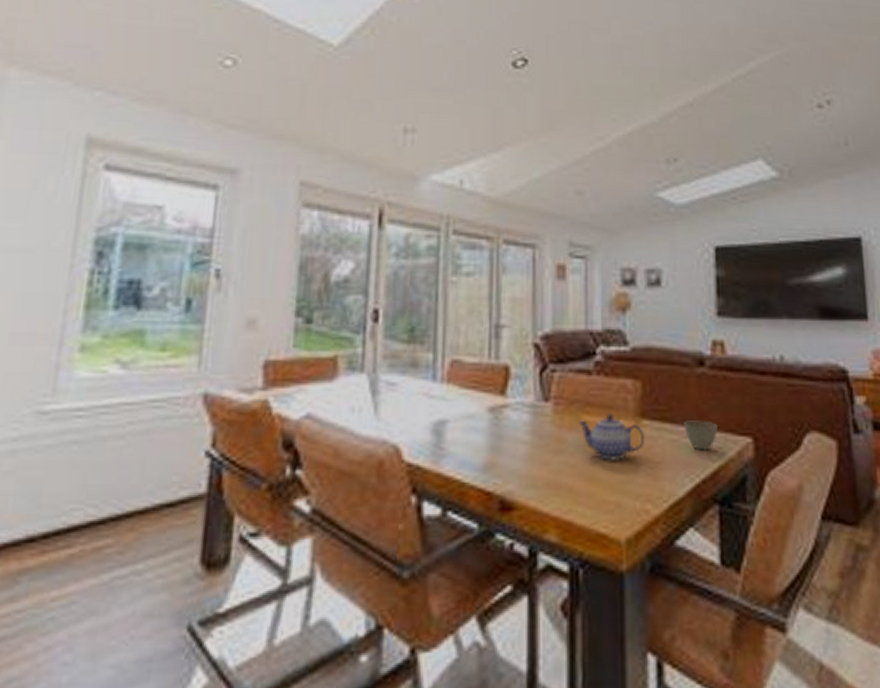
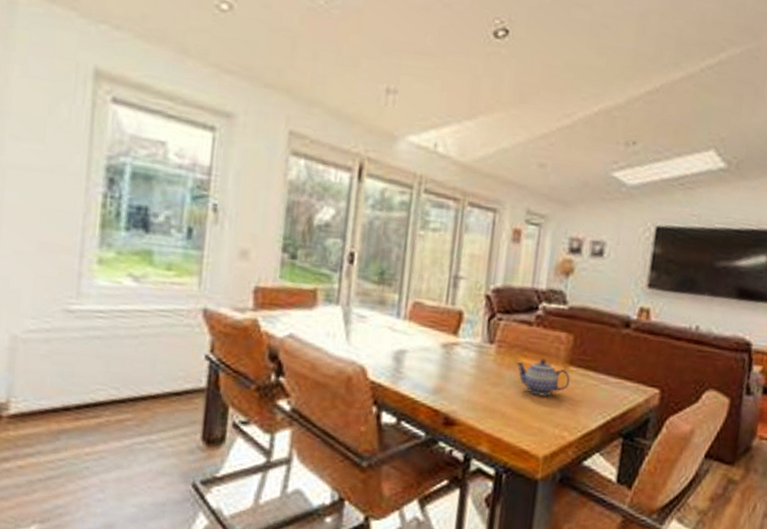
cup: present [684,420,718,451] -> none [604,370,632,396]

